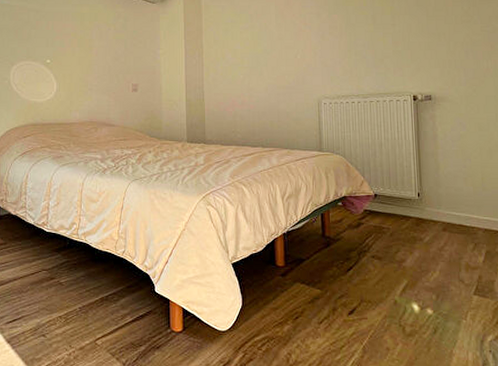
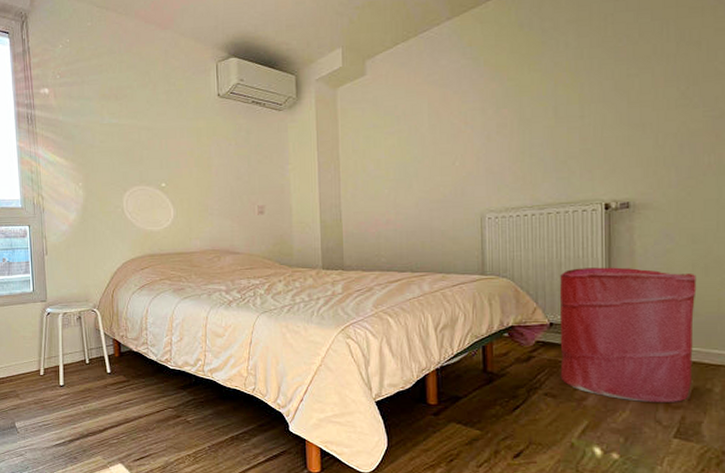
laundry hamper: none [381,148,485,264] -> present [559,267,697,402]

